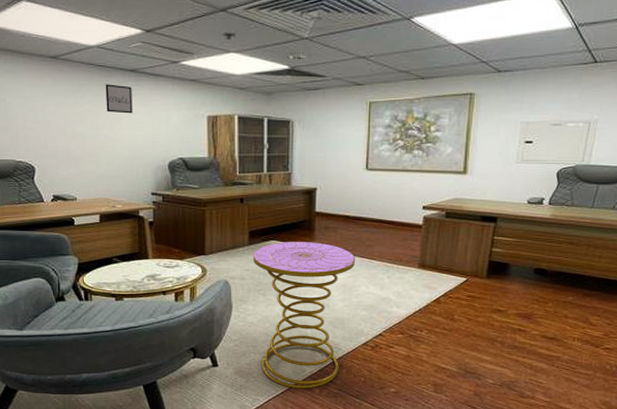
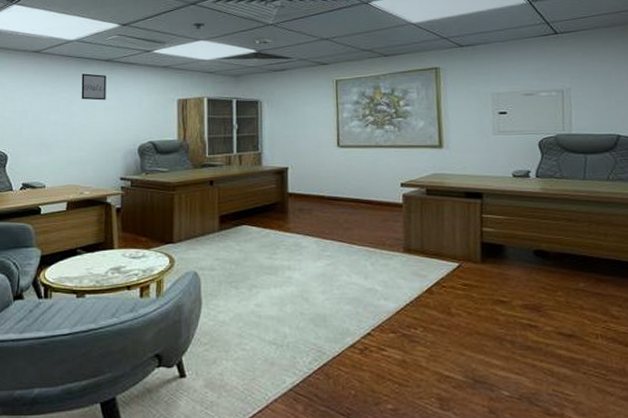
side table: present [252,241,356,389] -> none [223,225,335,405]

